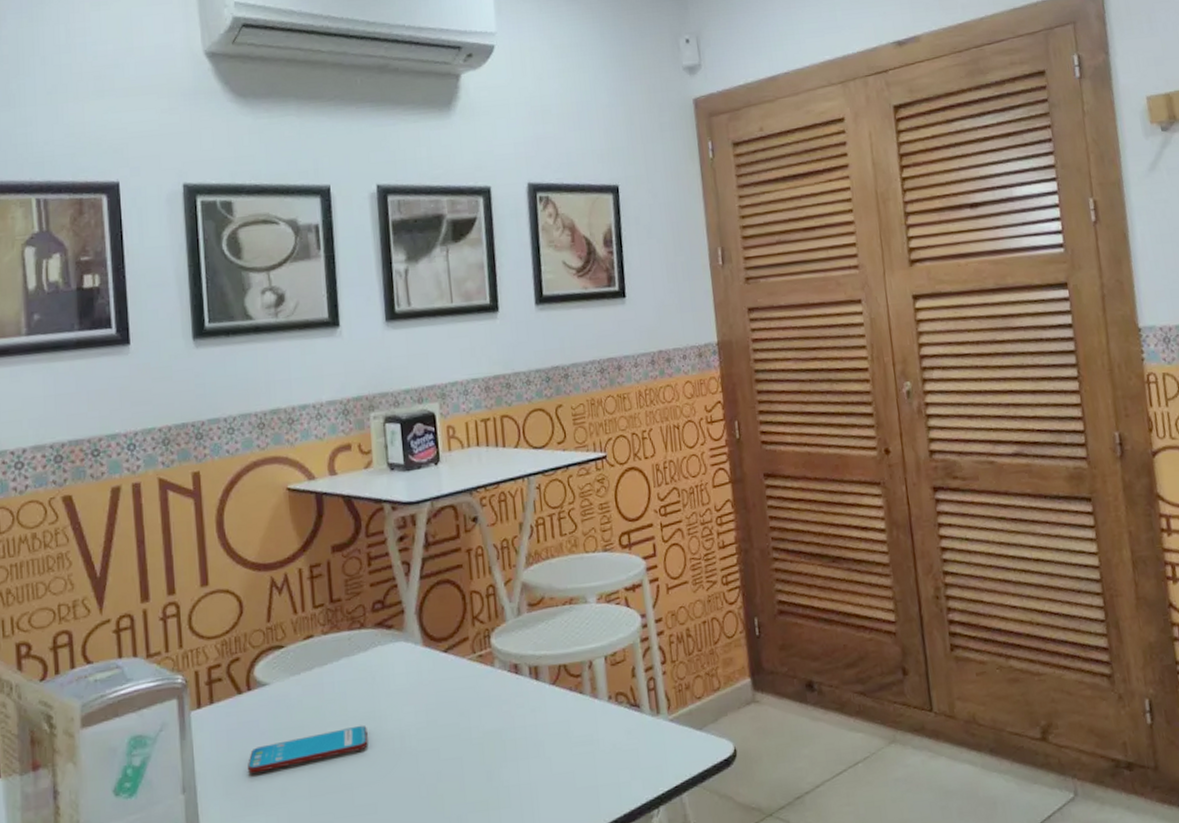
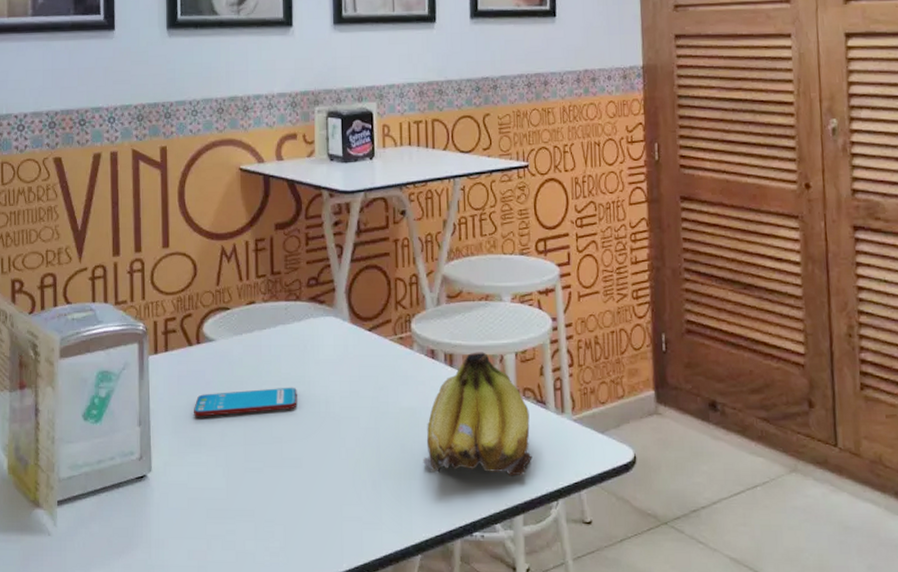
fruit: none [511,660,629,798] -> present [422,352,532,477]

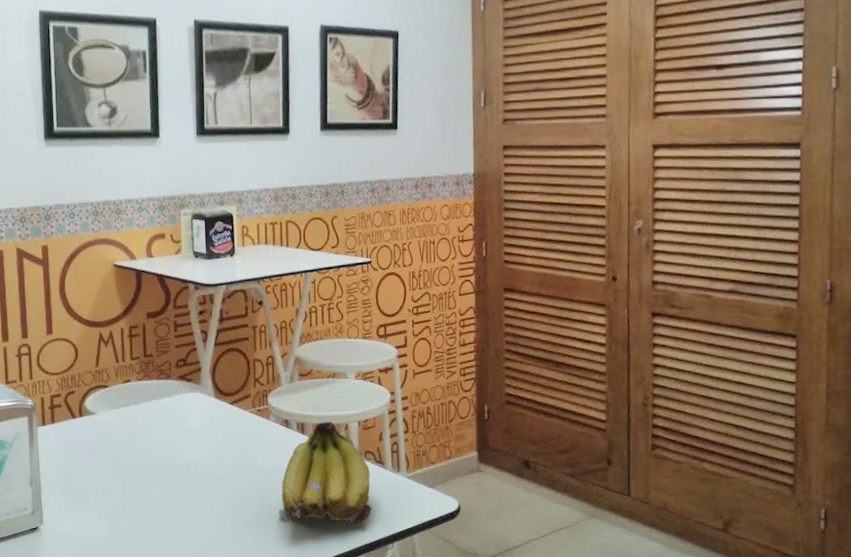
smartphone: present [194,387,297,417] -> none [79,452,169,478]

